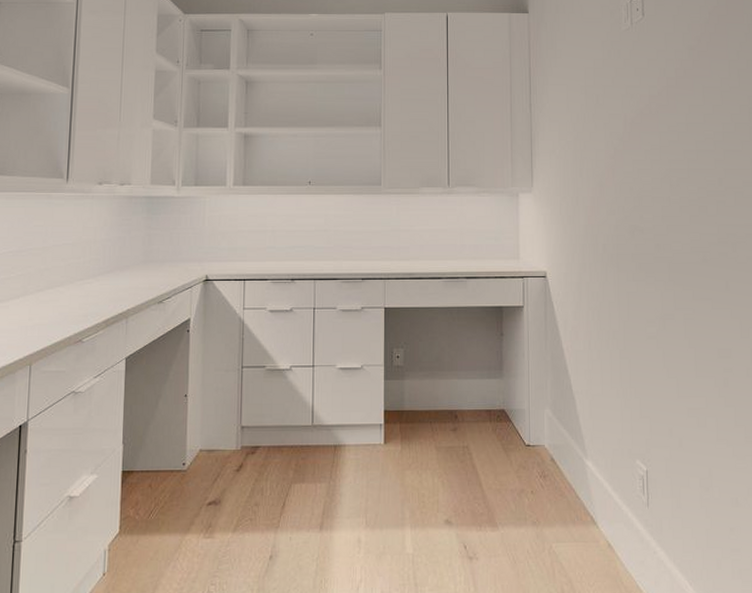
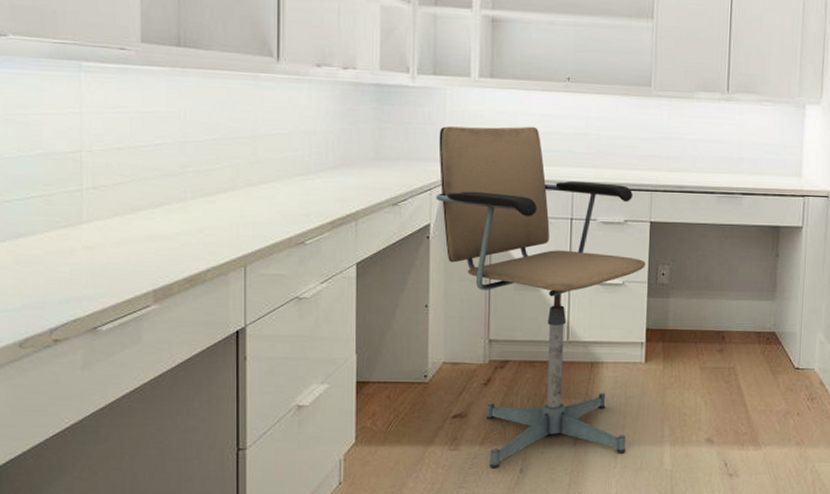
office chair: none [196,226,382,556] -> present [436,126,646,468]

